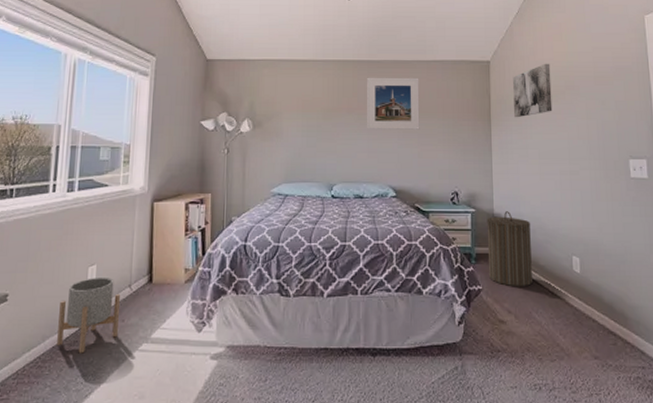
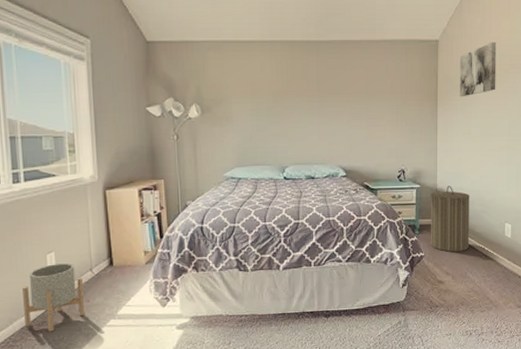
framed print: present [367,77,420,130] -> none [316,58,369,112]

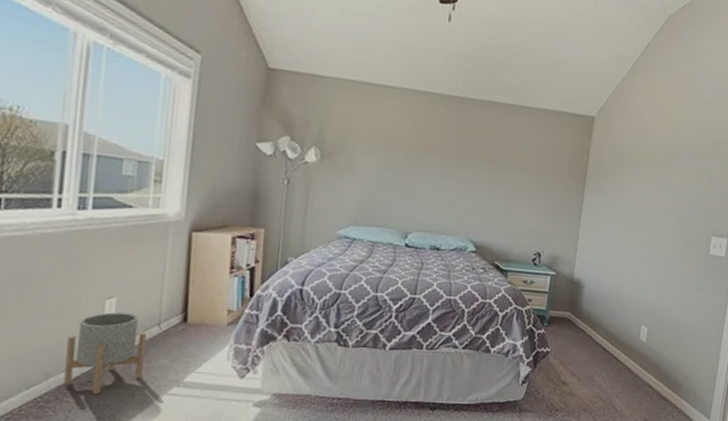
laundry hamper: present [430,186,469,253] -> none [558,277,607,352]
wall art: present [460,42,497,97] -> none [610,127,655,183]

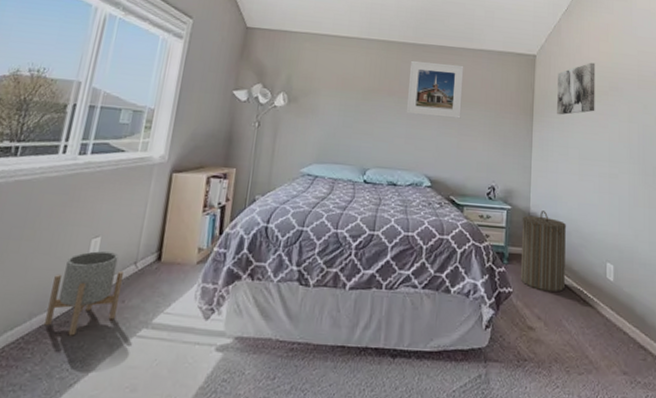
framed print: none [453,116,517,183] -> present [407,60,464,119]
laundry hamper: none [558,277,607,352] -> present [520,211,566,293]
wall art: none [610,127,655,183] -> present [557,62,596,115]

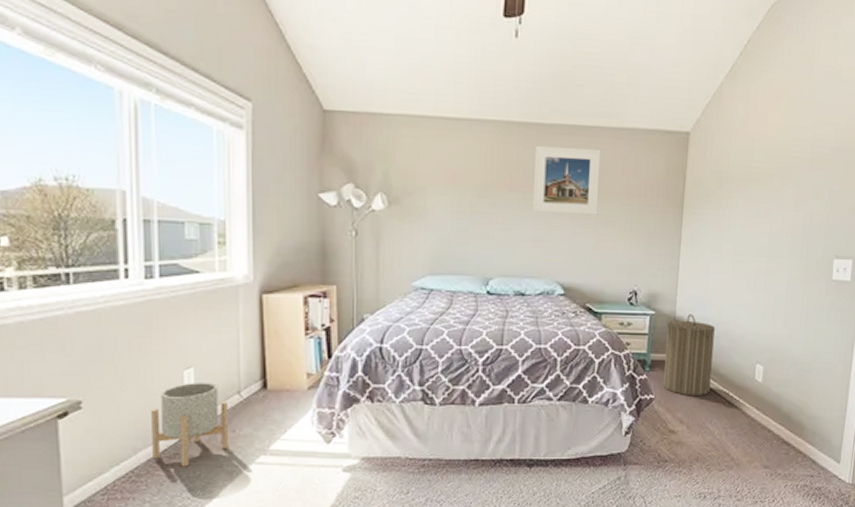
wall art: present [557,62,596,115] -> none [711,138,762,206]

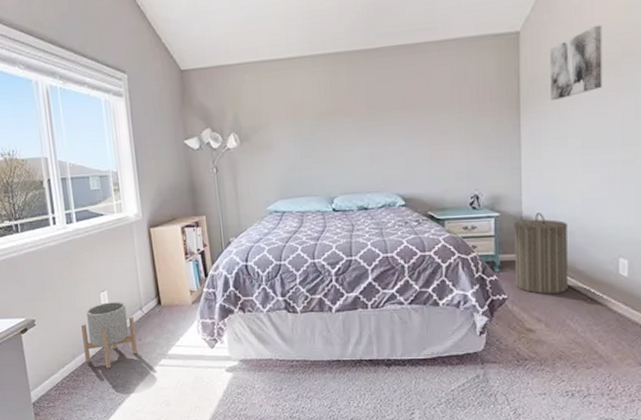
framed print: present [533,145,601,215] -> none [365,63,431,132]
wall art: none [711,138,762,206] -> present [550,25,603,101]

